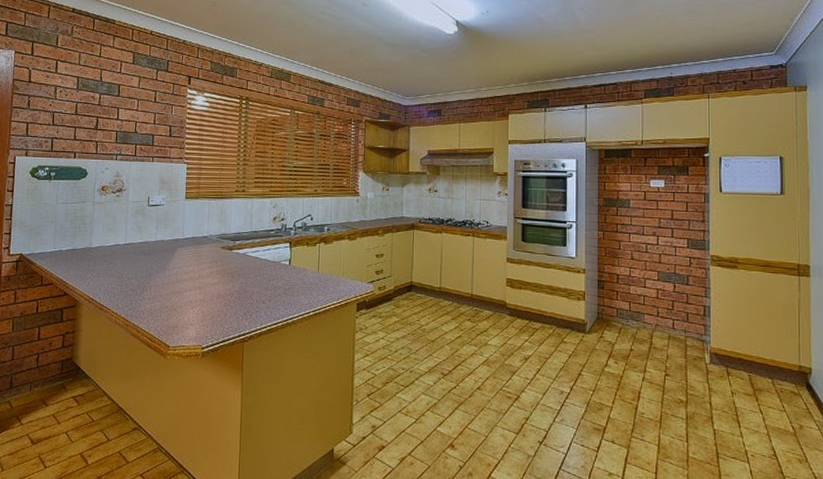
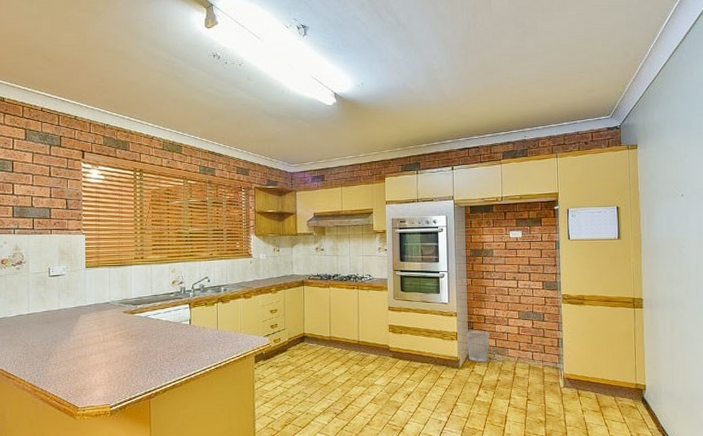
wastebasket: none [595,290,623,328] -> present [466,330,490,363]

